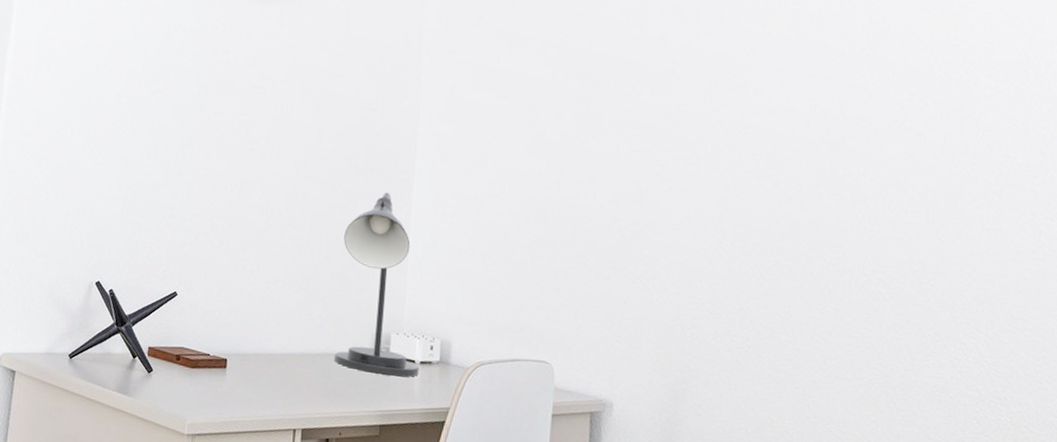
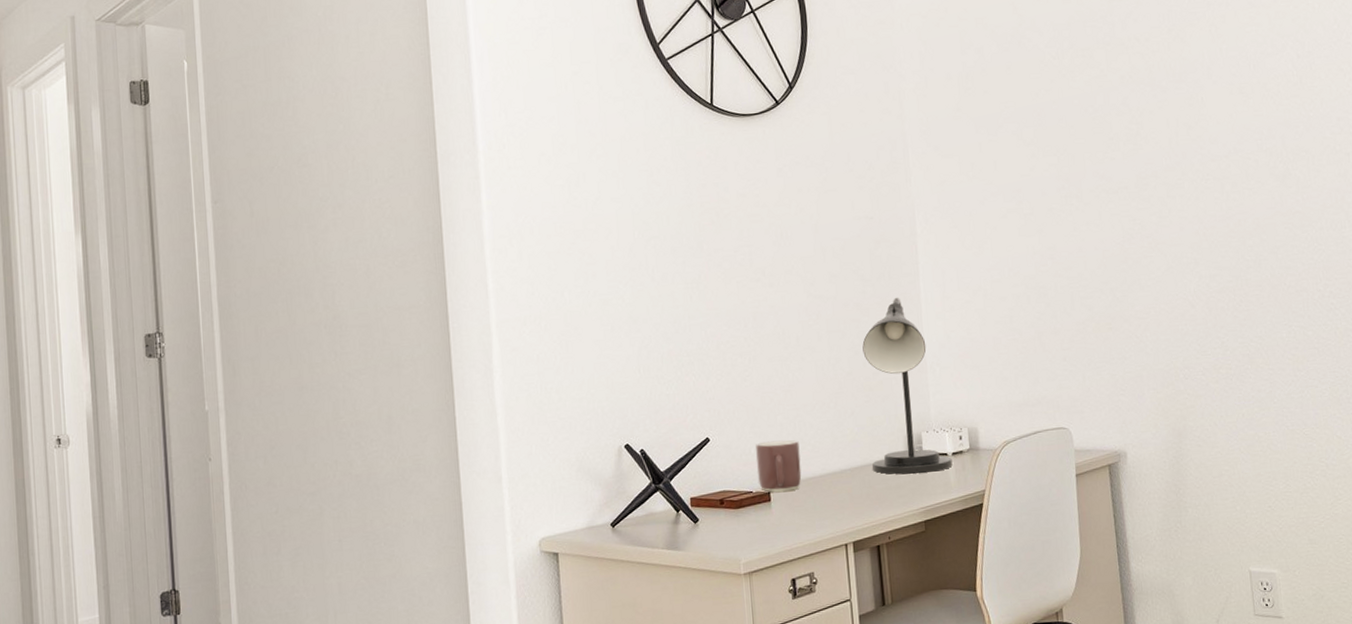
mug: none [217,308,264,363] -> present [756,440,802,493]

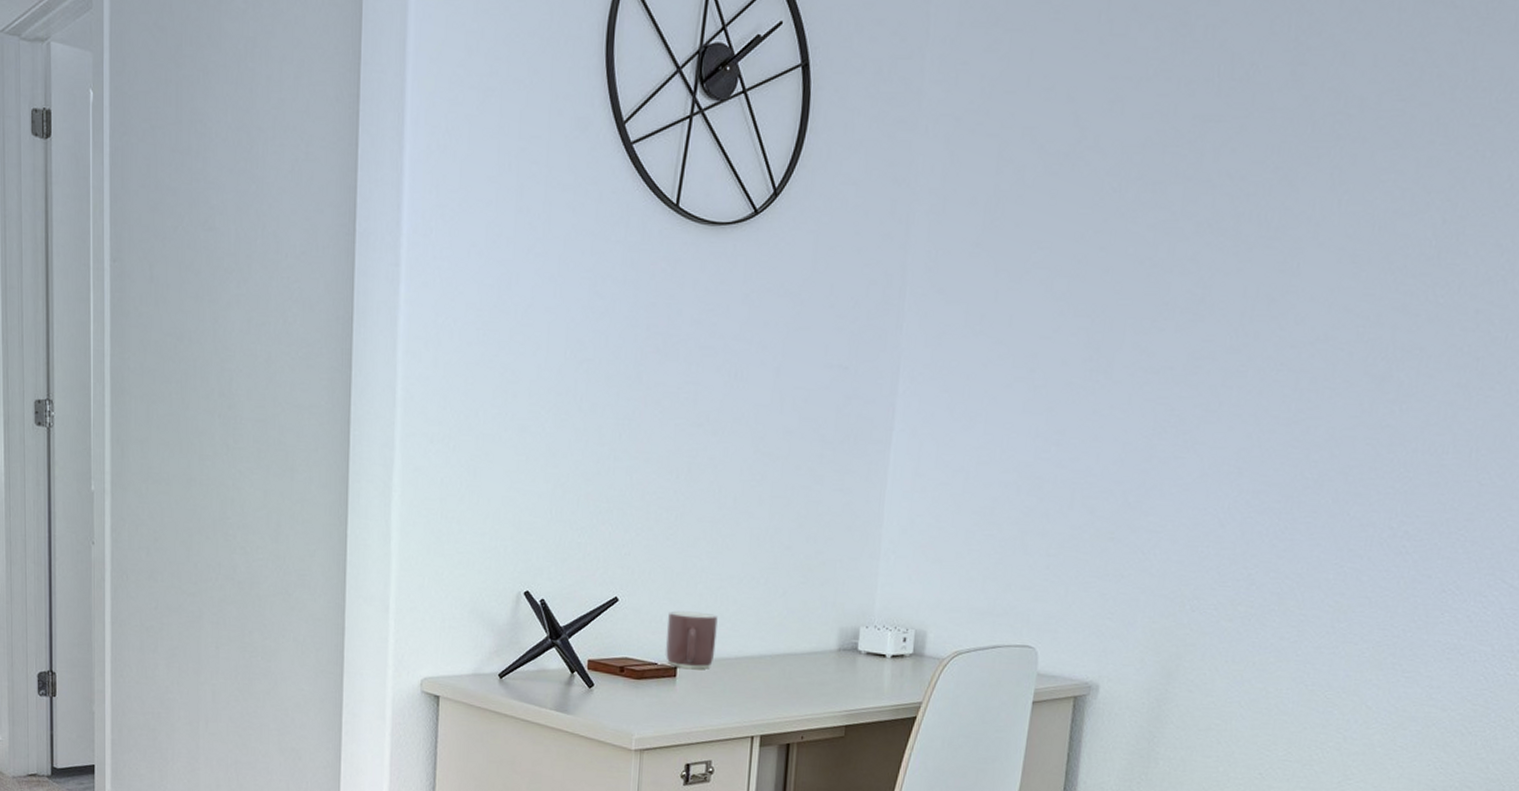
desk lamp: present [862,297,953,475] -> none [797,466,890,673]

